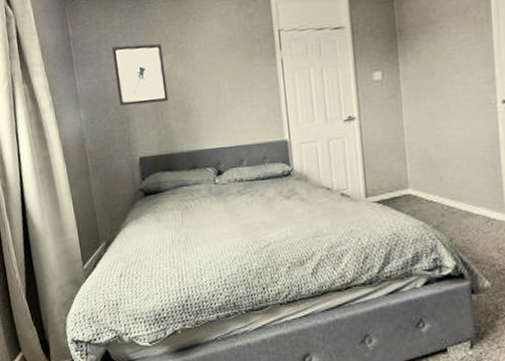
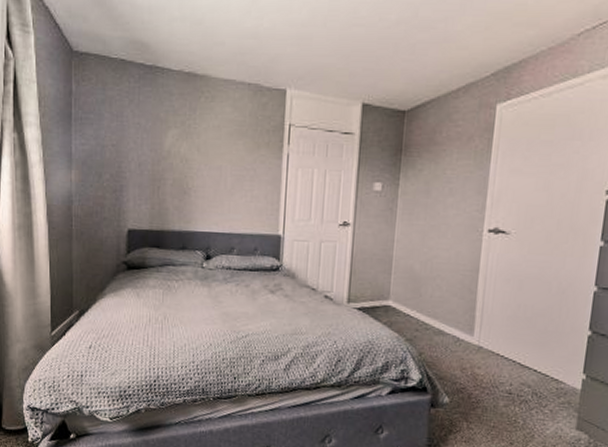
wall art: present [111,43,169,106] -> none [115,110,169,178]

